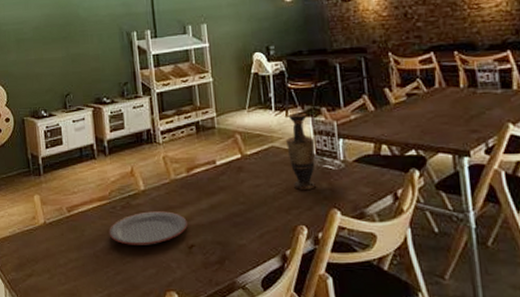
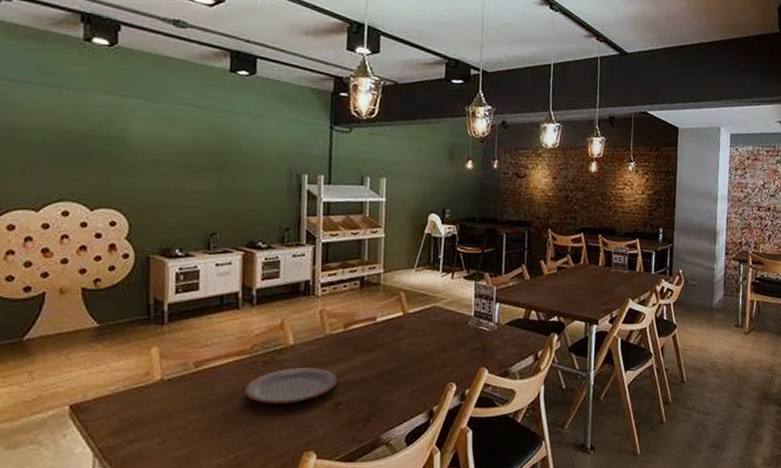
vase: present [286,112,316,190] -> none [448,275,475,349]

